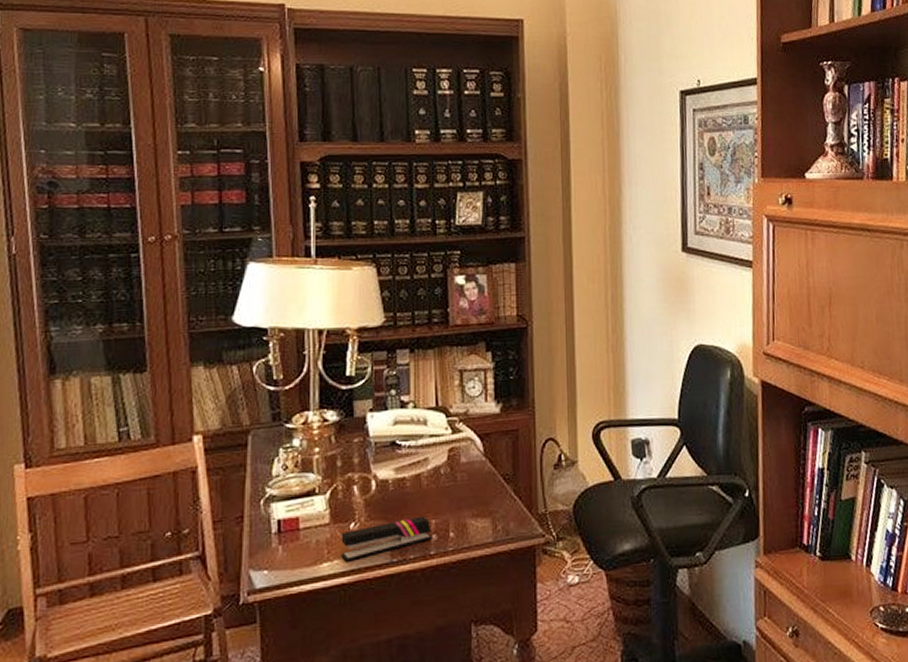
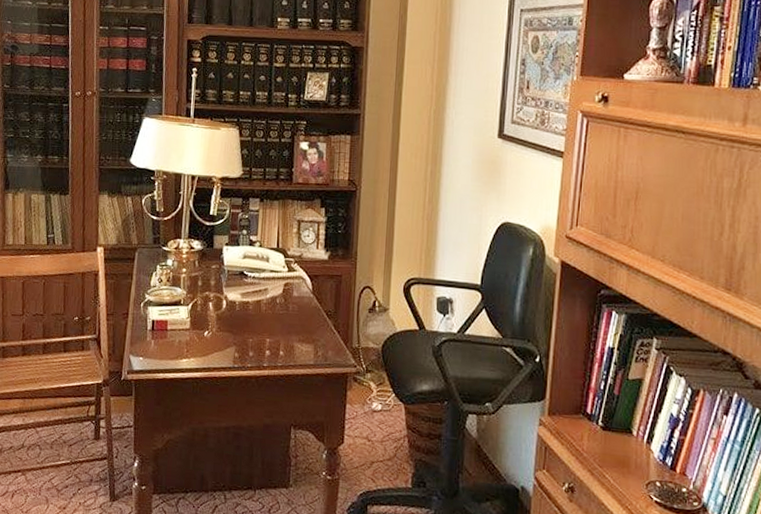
stapler: present [341,516,432,562] -> none [196,334,266,361]

